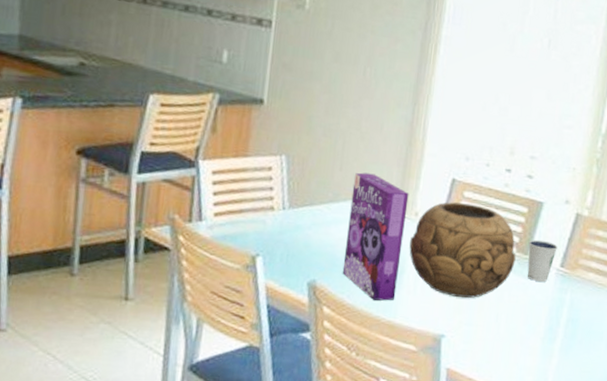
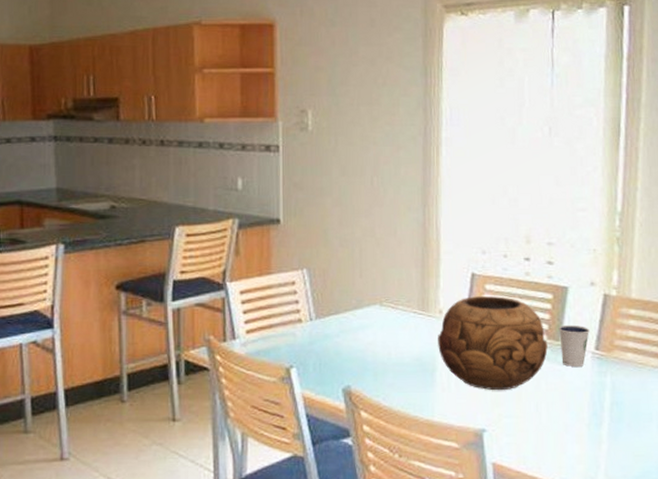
cereal box: present [342,172,409,301] -> none [374,277,431,402]

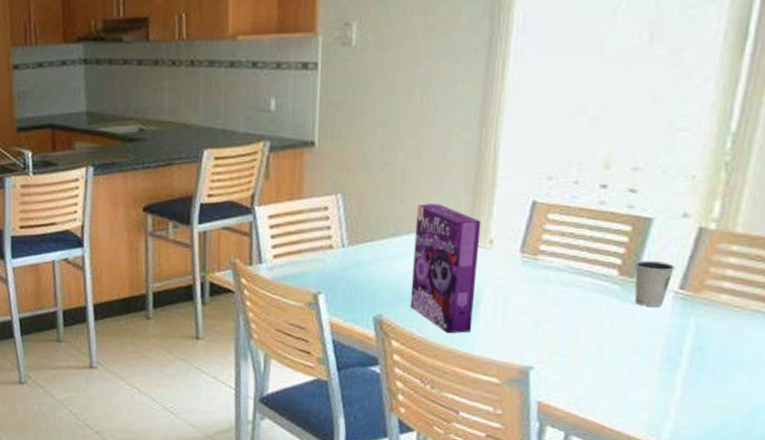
cereal box: none [374,277,431,402] -> present [410,204,481,334]
decorative bowl: present [438,296,548,391] -> none [485,226,619,328]

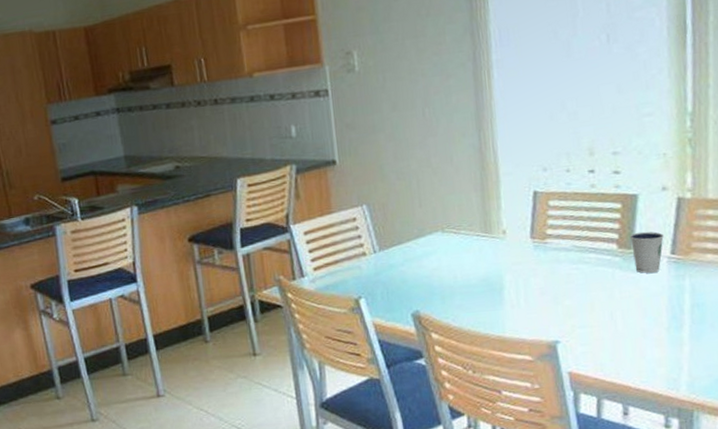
cereal box: present [410,204,481,334] -> none [434,203,500,321]

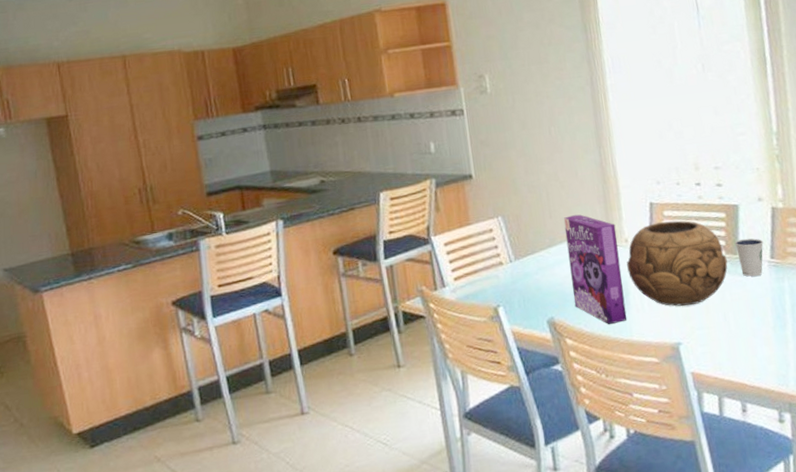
cereal box: none [434,203,500,321] -> present [563,214,627,325]
decorative bowl: none [503,211,620,303] -> present [626,220,728,307]

